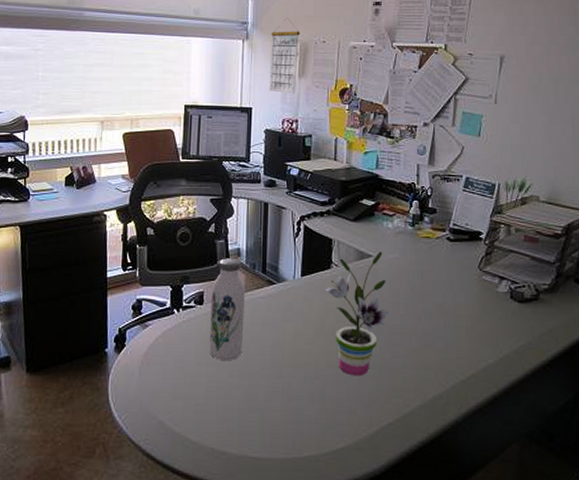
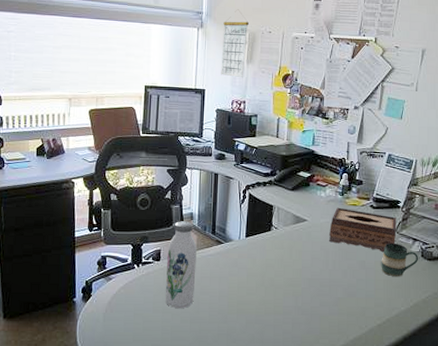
potted plant: present [322,252,391,376] -> none [263,217,321,321]
tissue box: none [399,240,479,294] -> present [329,207,397,253]
mug: none [462,282,507,323] -> present [381,243,418,277]

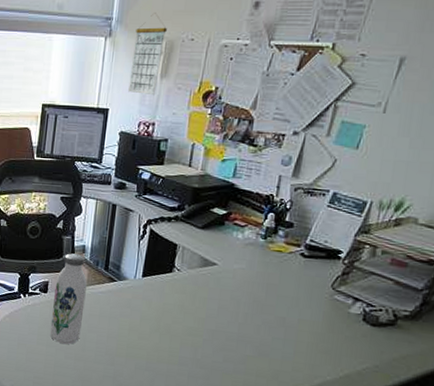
tissue box: present [329,207,397,253] -> none [242,252,335,311]
mug: present [381,243,418,277] -> none [305,299,358,342]

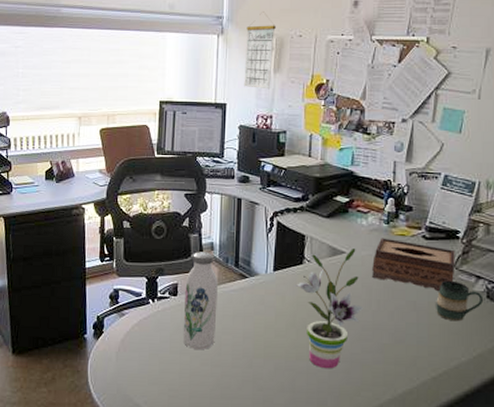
potted plant: none [161,261,229,374] -> present [294,249,363,369]
tissue box: none [242,252,335,311] -> present [372,238,455,292]
mug: none [305,299,358,342] -> present [436,280,483,322]

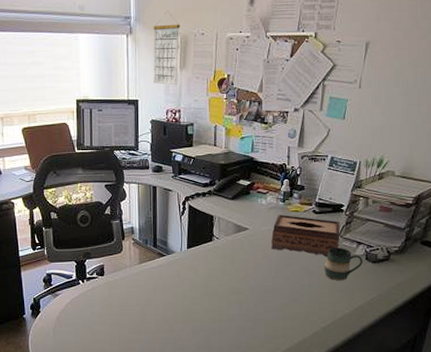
water bottle: present [183,252,218,349] -> none [110,236,140,320]
potted plant: present [294,249,363,369] -> none [205,225,264,328]

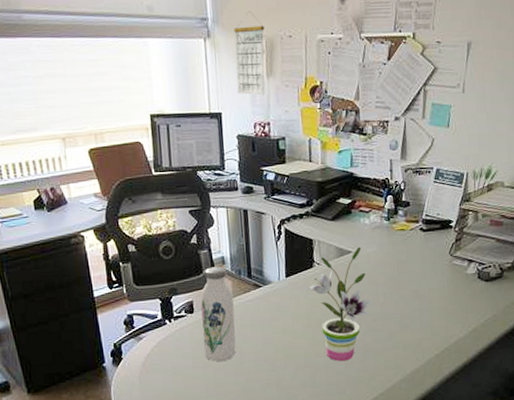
water bottle: none [110,236,140,320] -> present [200,266,236,362]
potted plant: none [205,225,264,328] -> present [306,247,371,362]
tissue box: present [271,214,340,258] -> none [377,234,450,279]
mug: present [325,247,362,281] -> none [435,266,475,303]

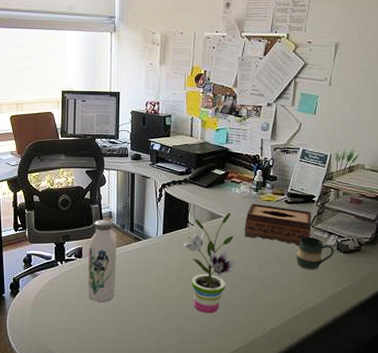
calendar: present [234,11,265,96] -> none [134,12,161,80]
tissue box: none [377,234,450,279] -> present [245,203,312,247]
mug: none [435,266,475,303] -> present [296,237,334,270]

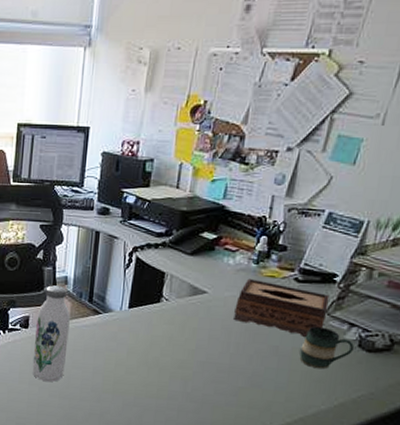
potted plant: present [180,213,237,314] -> none [149,289,220,408]

